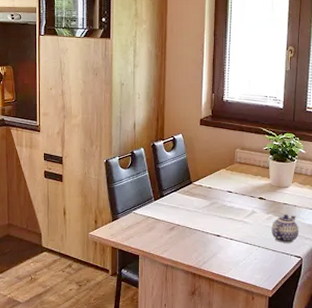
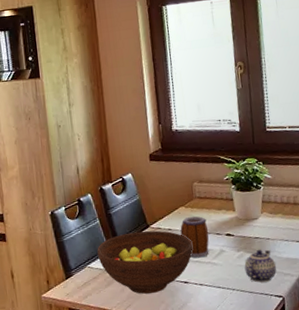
fruit bowl: none [143,186,227,242] -> present [97,230,193,294]
mug: none [219,178,244,216] -> present [180,216,209,258]

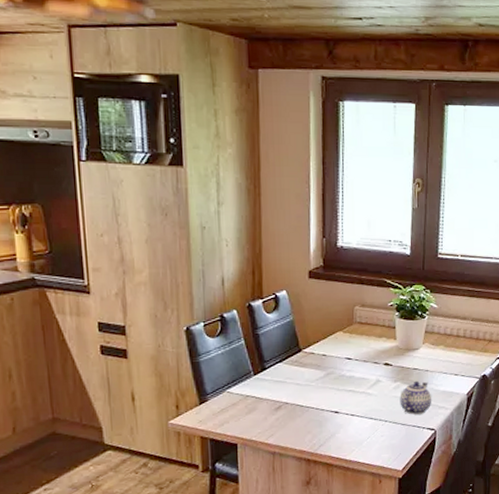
fruit bowl: present [97,230,193,294] -> none [239,355,347,423]
mug: present [180,216,209,258] -> none [336,342,366,387]

